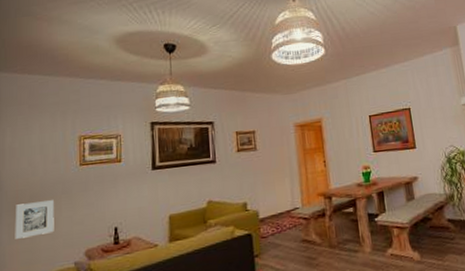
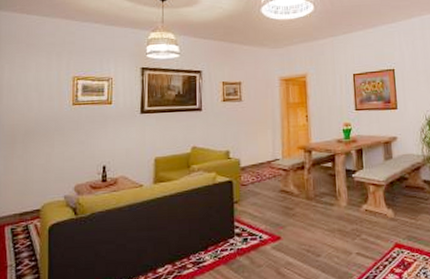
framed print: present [15,200,54,239] -> none [10,136,47,170]

